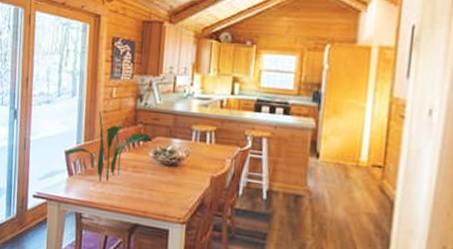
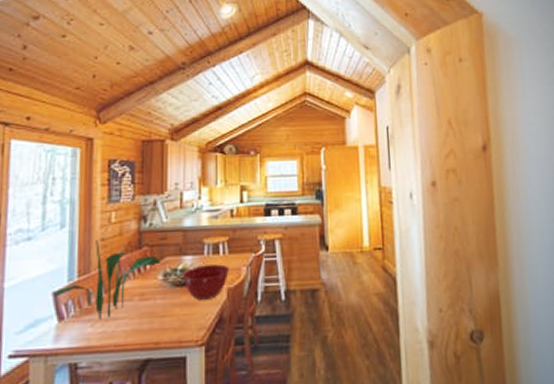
mixing bowl: none [170,150,215,184] -> present [183,264,230,300]

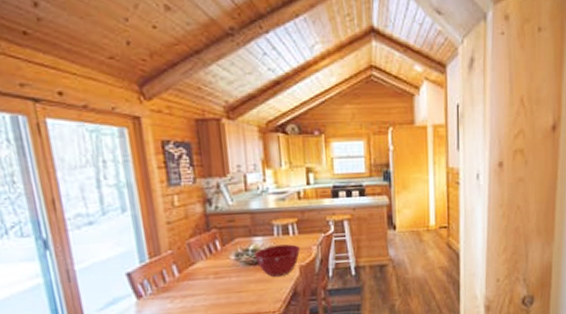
plant: present [54,239,161,320] -> none [128,222,231,297]

